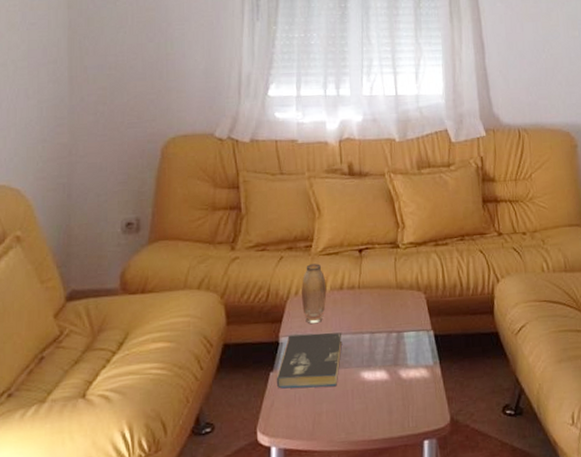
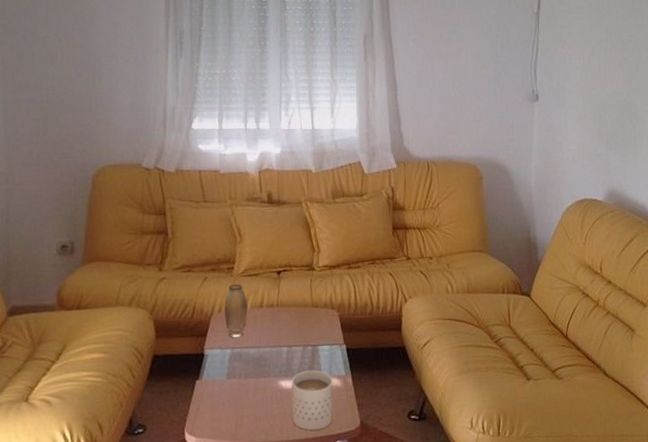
book: present [276,332,343,389] -> none [202,346,263,395]
mug: none [374,359,421,429] -> present [291,370,334,431]

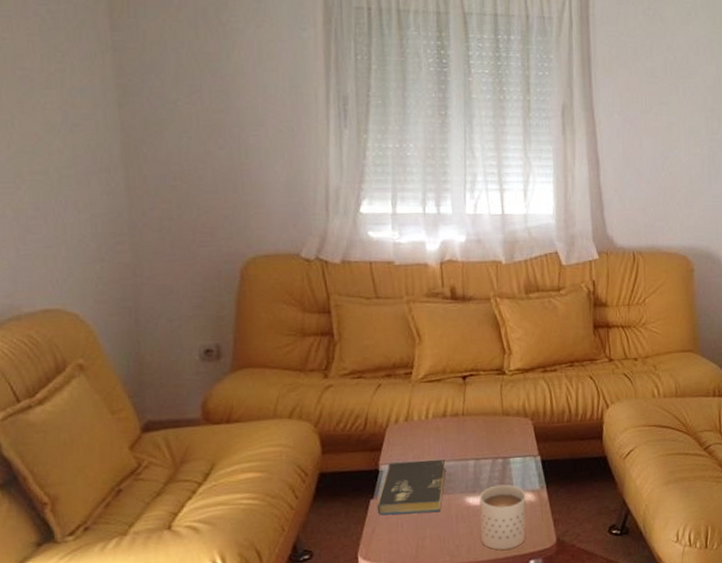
book: none [202,346,263,395] -> present [377,459,446,516]
vase: present [224,284,248,337] -> none [402,391,429,451]

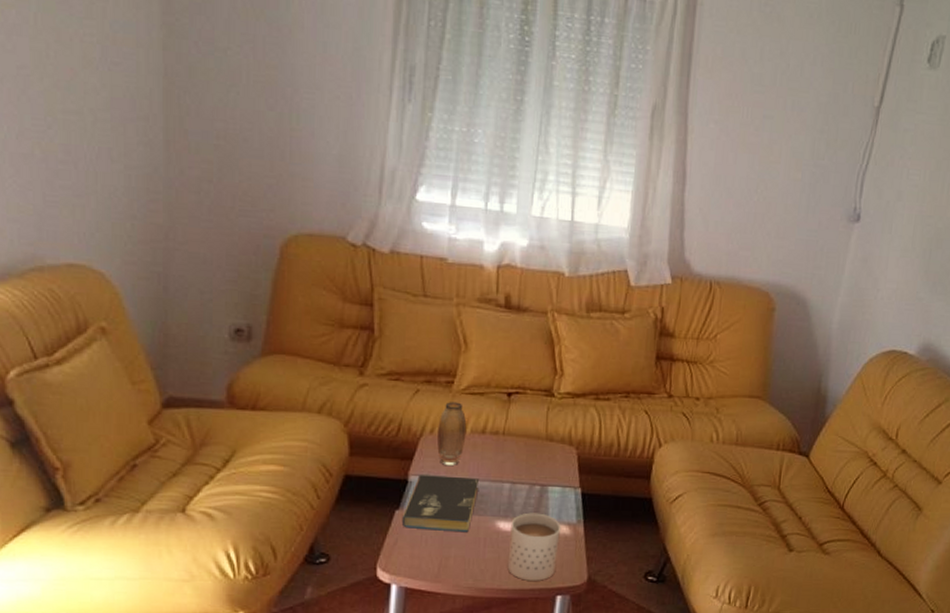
vase: none [402,391,429,451] -> present [437,402,467,465]

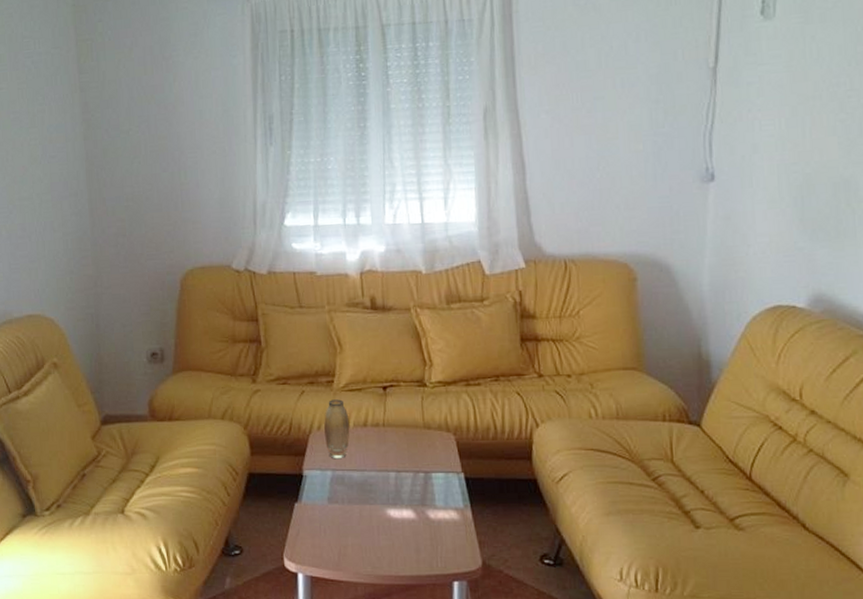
book: present [401,475,480,533] -> none [301,468,367,522]
mug: present [507,512,562,581] -> none [400,499,450,567]

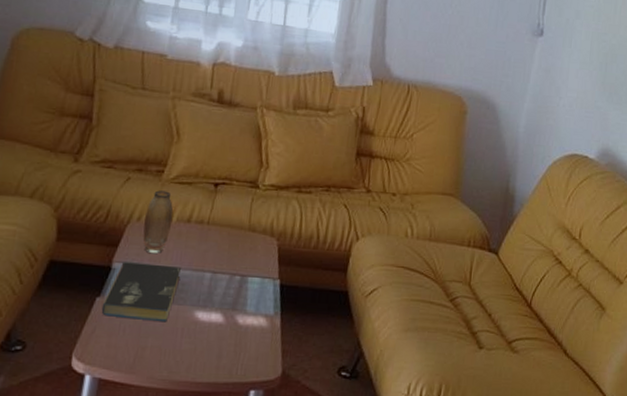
book: none [301,468,367,522] -> present [101,262,182,323]

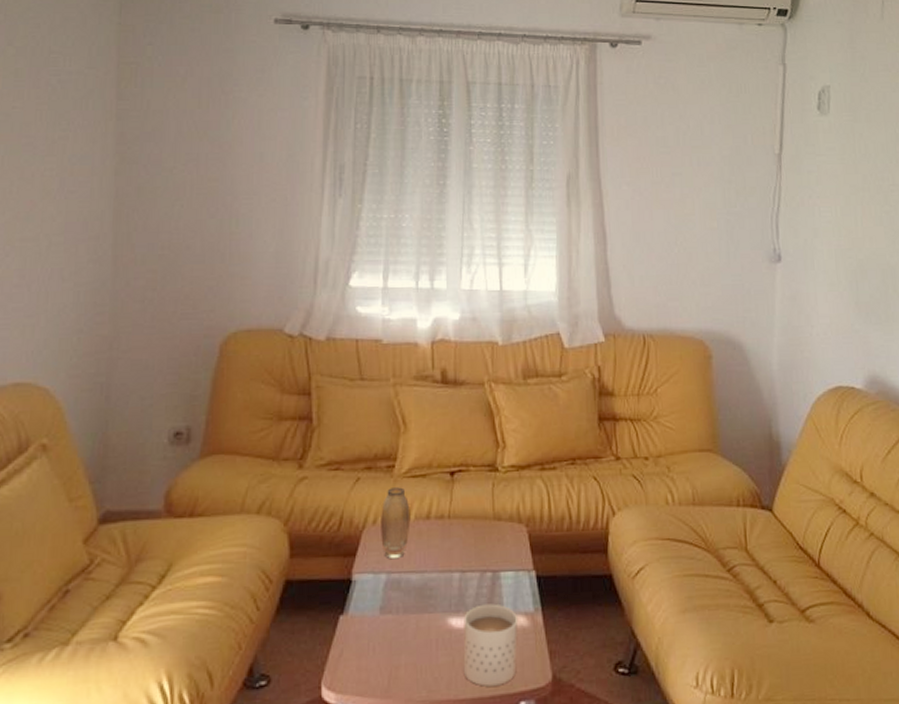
book: present [101,262,182,323] -> none [346,570,427,636]
mug: none [202,303,259,374] -> present [463,604,519,687]

